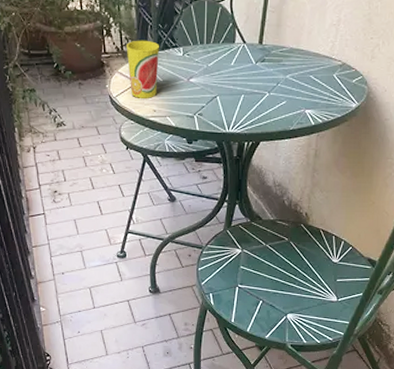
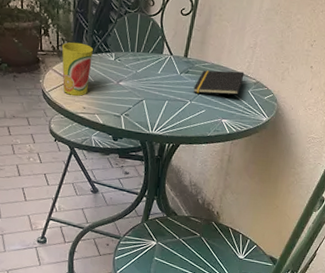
notepad: none [271,54,328,83] -> present [193,70,245,95]

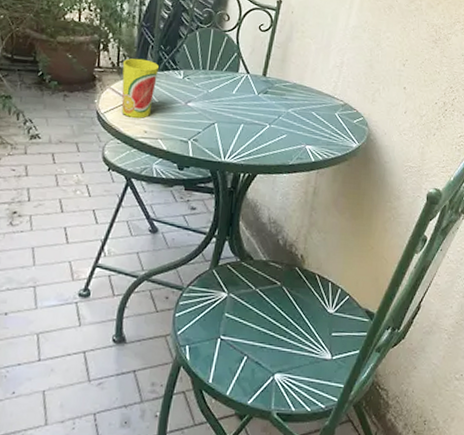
notepad: present [193,70,245,95] -> none [272,90,331,118]

